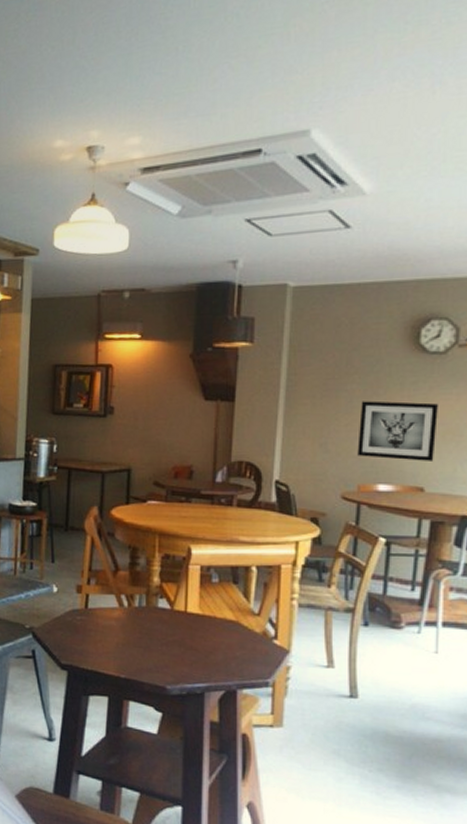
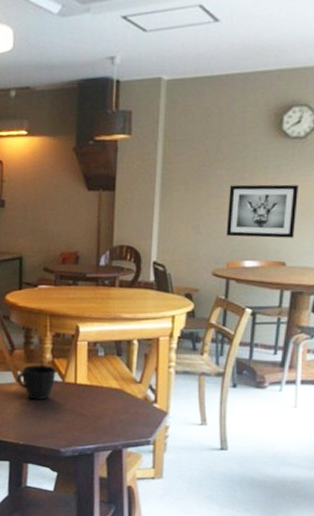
cup: none [119,588,164,628] -> present [16,365,56,400]

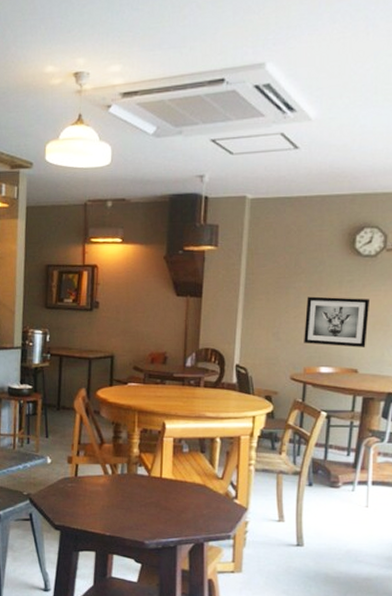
cup: present [16,365,56,400] -> none [105,459,142,492]

